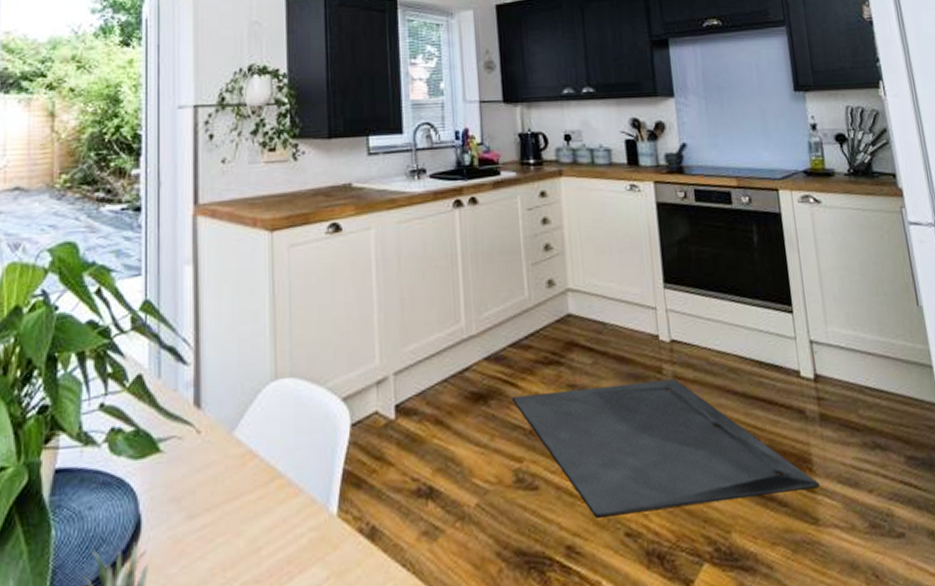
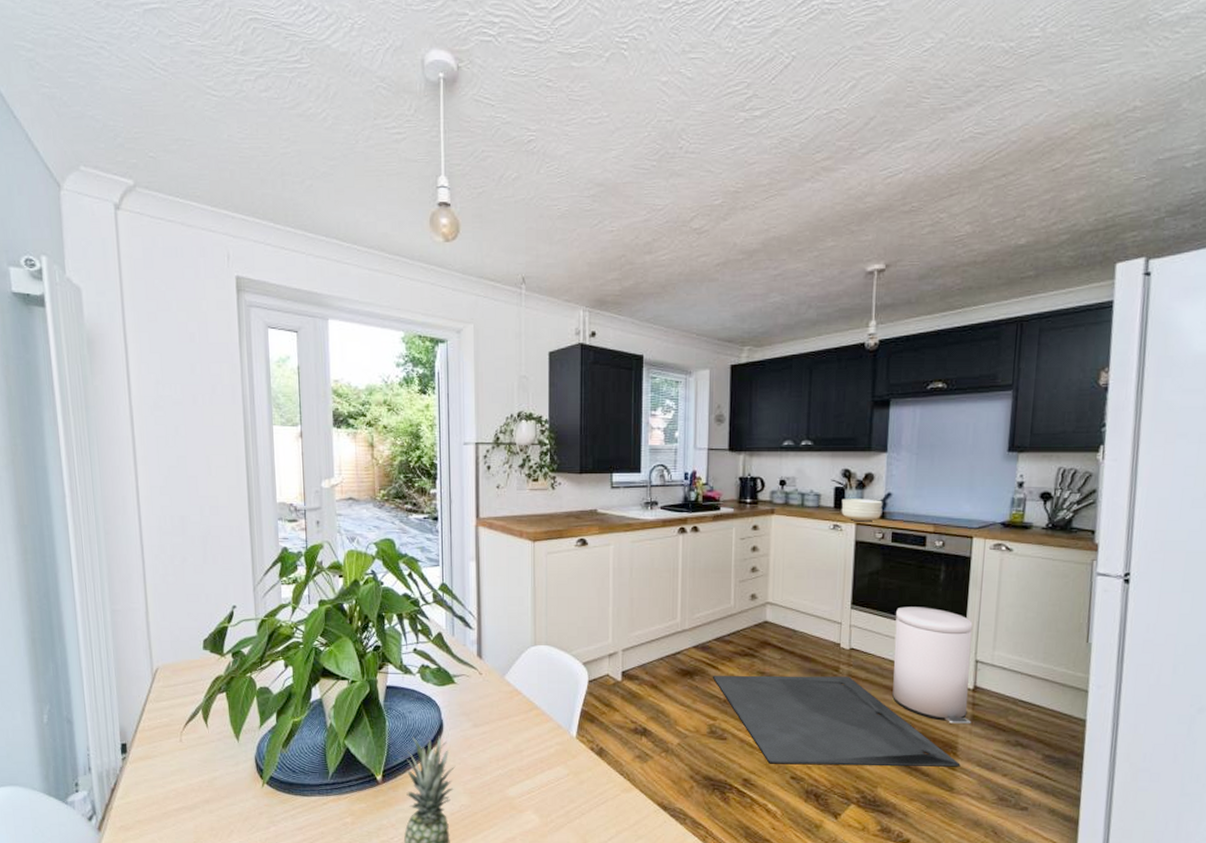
bowl: none [634,151,681,180] -> present [841,498,883,522]
pedal bin: none [714,278,821,430] -> present [892,607,973,725]

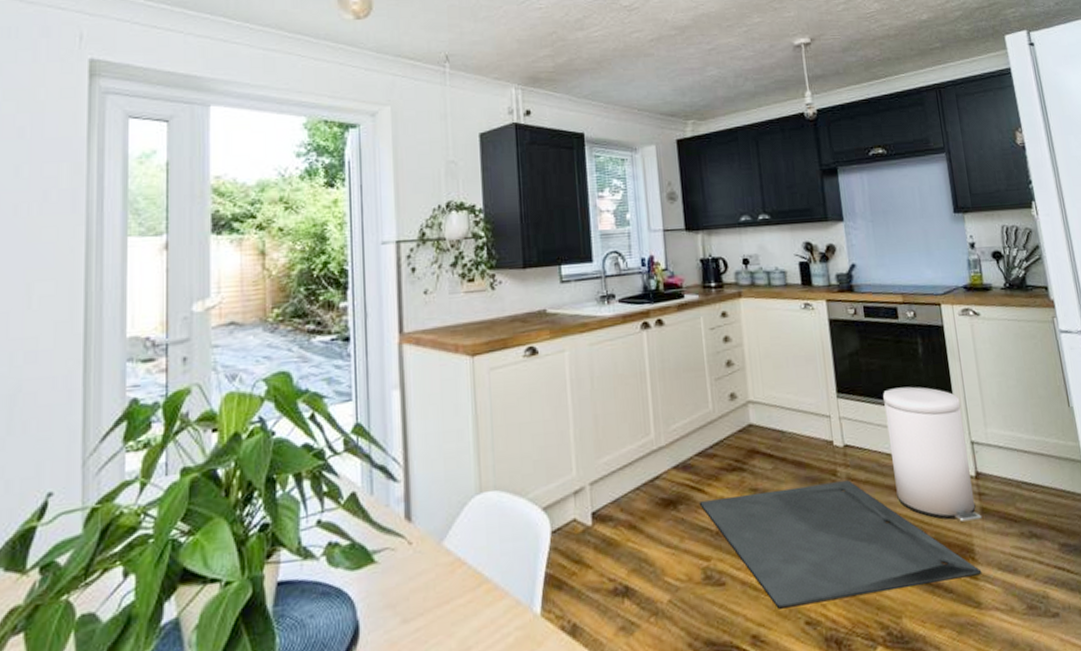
bowl: present [841,498,883,522] -> none [808,272,851,298]

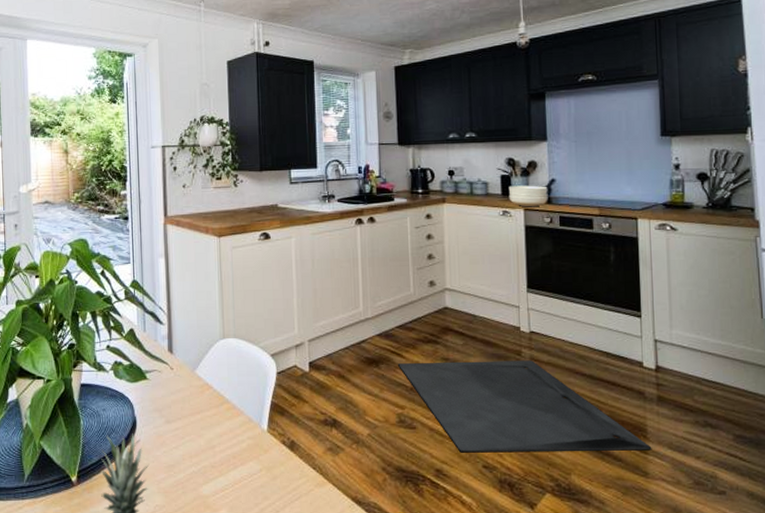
bowl: none [808,272,851,298] -> present [508,185,548,208]
pedal bin: present [883,386,982,523] -> none [571,288,658,406]

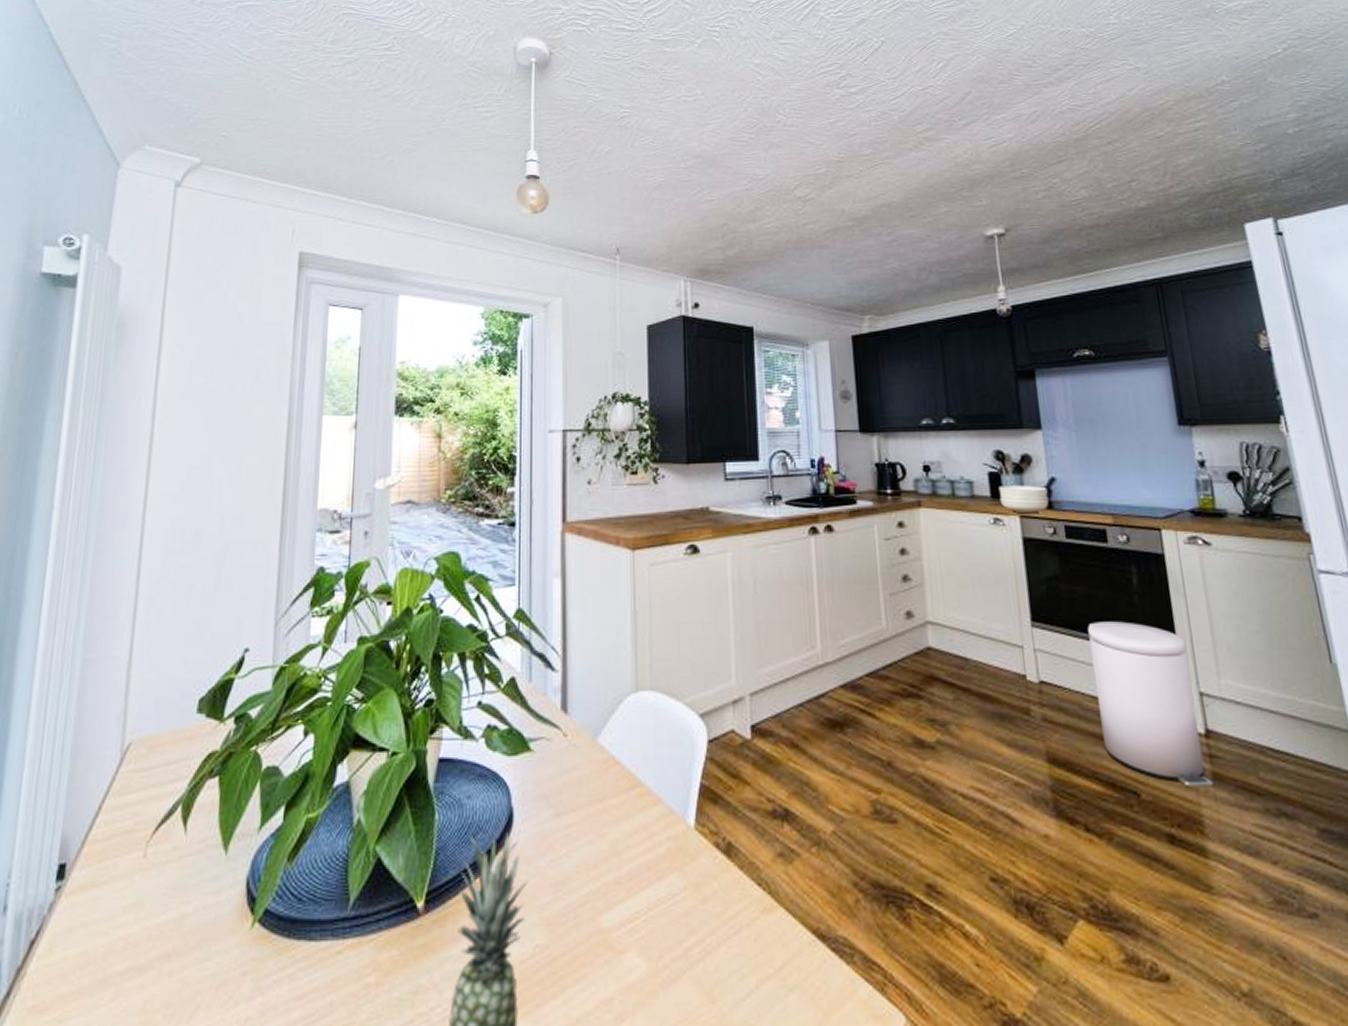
door mat: present [397,360,652,453] -> none [868,722,1213,859]
pedal bin: none [571,288,658,406] -> present [1088,621,1214,788]

